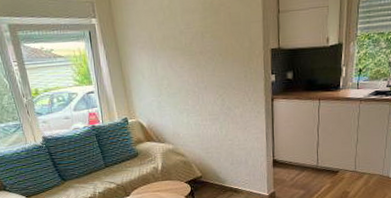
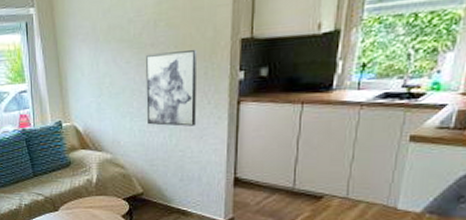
wall art: none [197,57,240,120] -> present [146,50,196,126]

